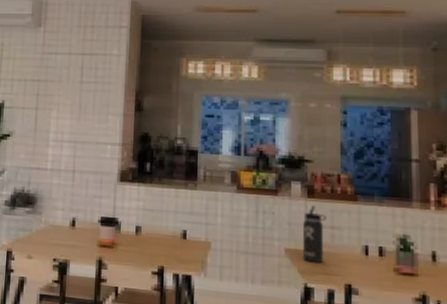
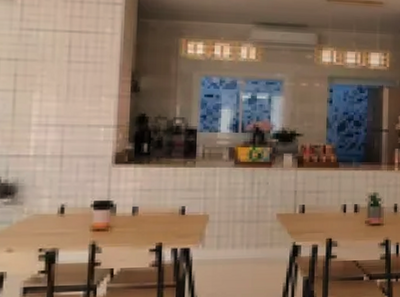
thermos bottle: present [303,205,327,264] -> none [293,174,313,224]

